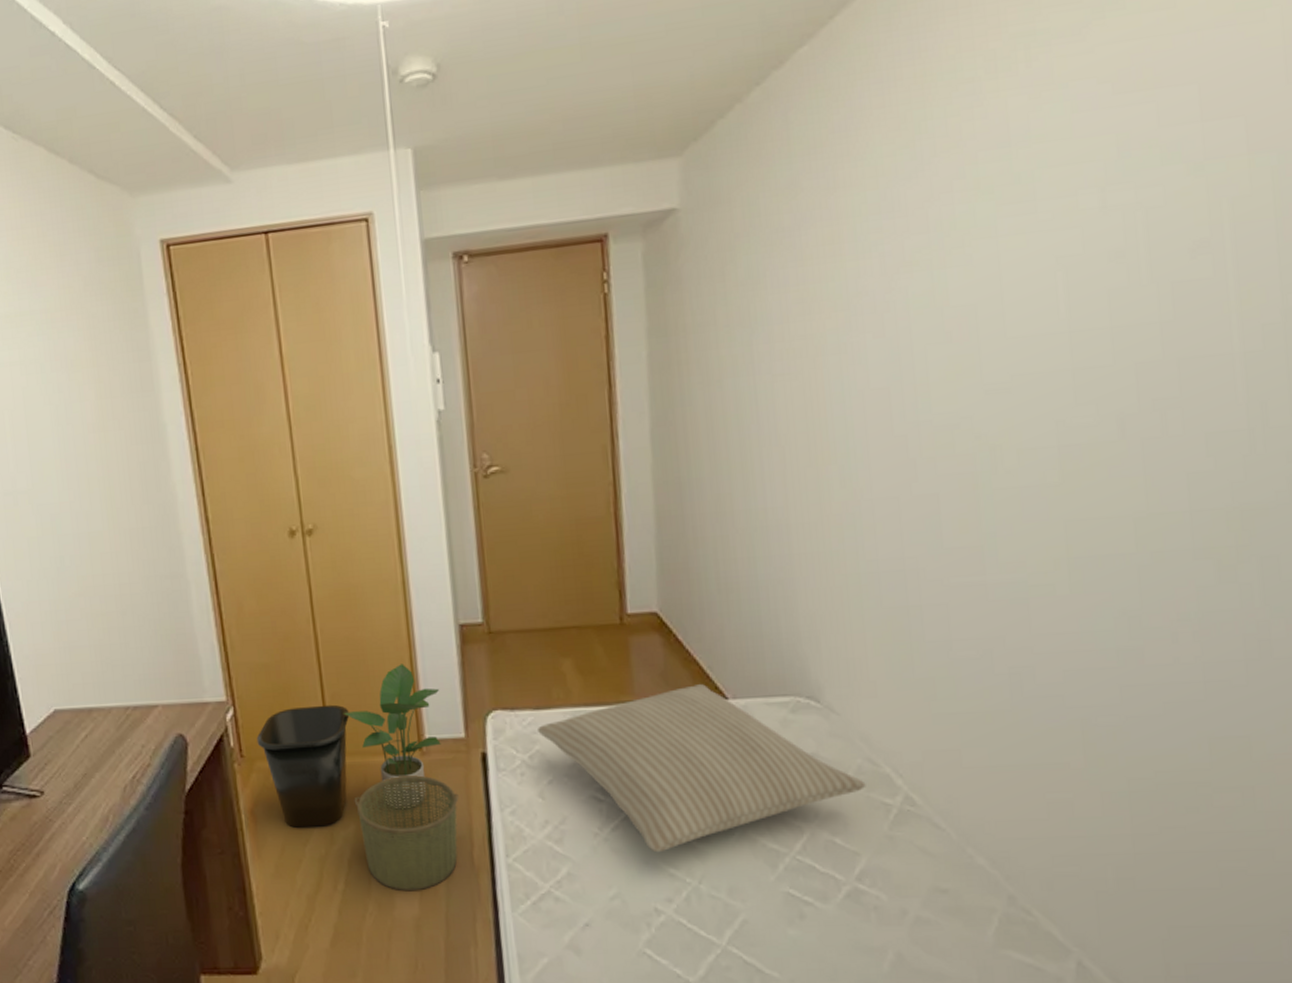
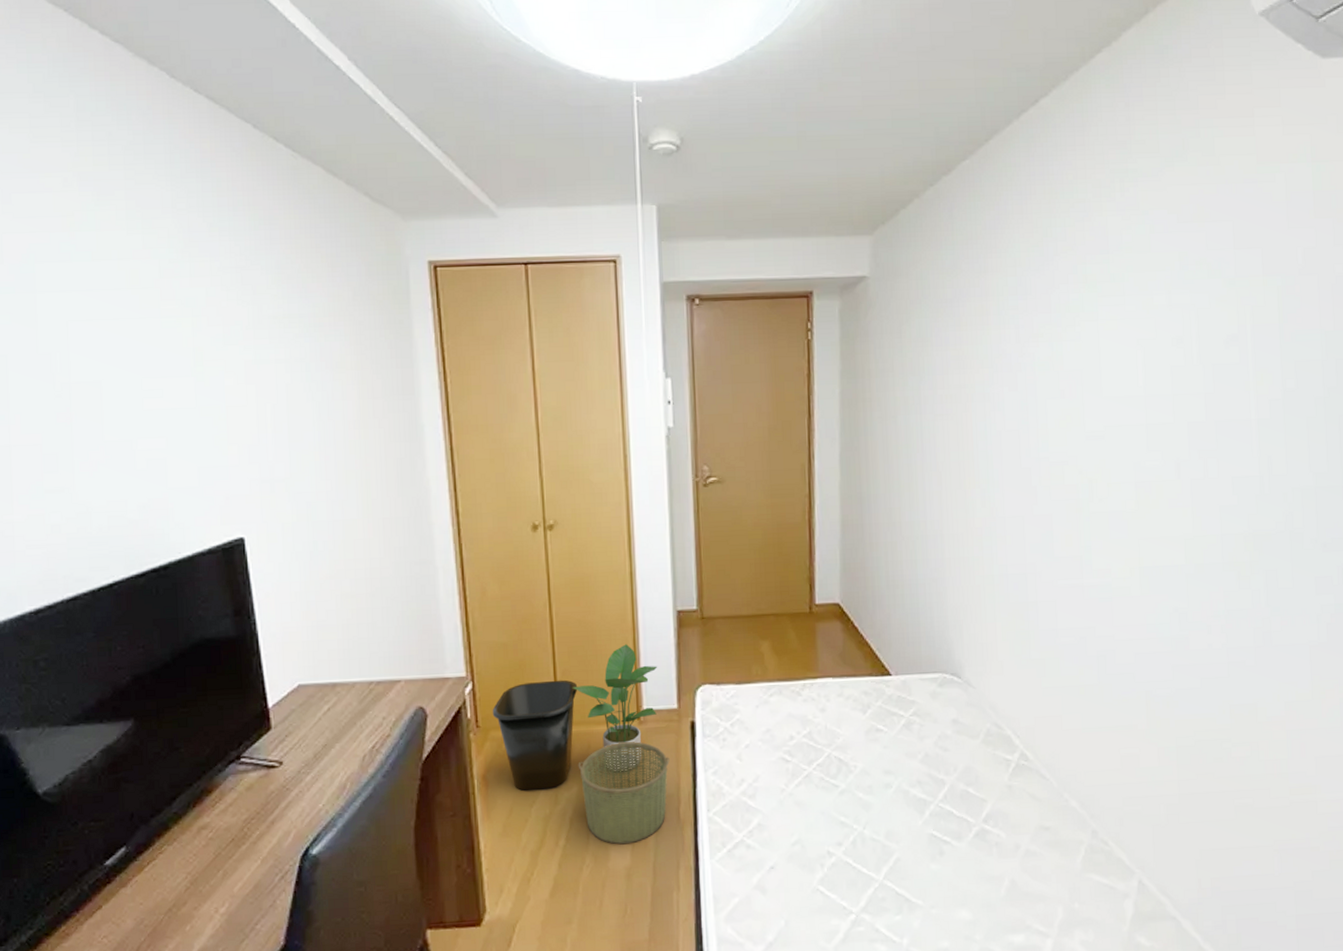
pillow: present [536,684,866,853] -> none [738,663,993,804]

